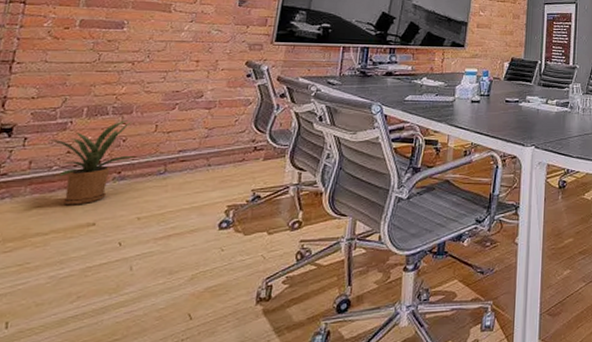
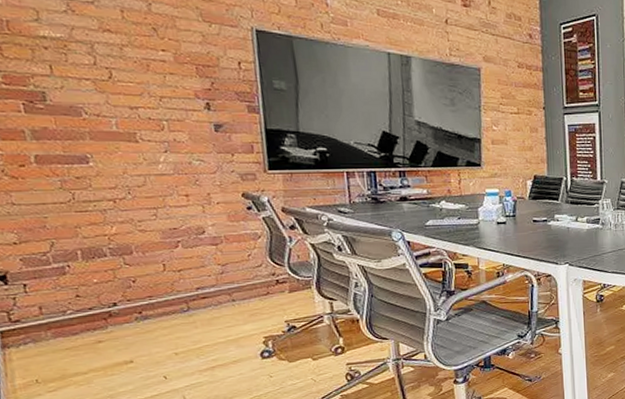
house plant: present [40,120,136,205] -> none [42,261,152,346]

